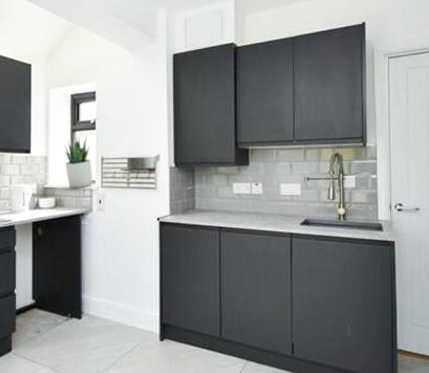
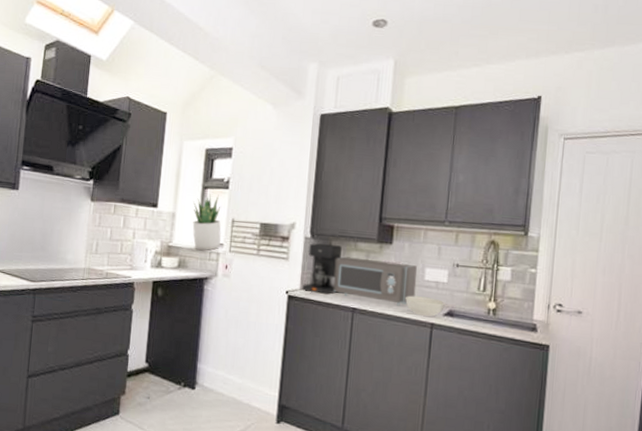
coffee maker: none [172,170,205,218] -> present [302,242,343,295]
microwave: none [200,181,274,221] -> present [333,256,417,306]
bowl: none [264,210,300,228] -> present [404,295,445,318]

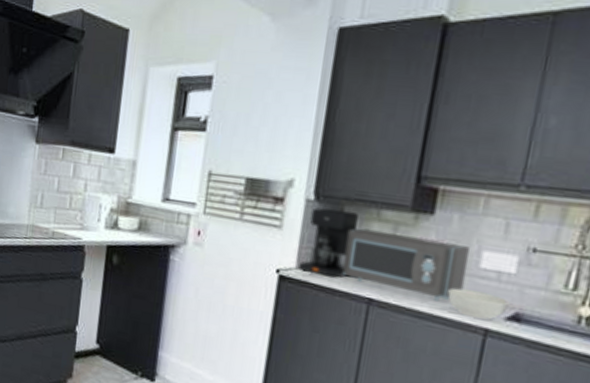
planter: present [192,194,221,251] -> none [157,138,195,211]

